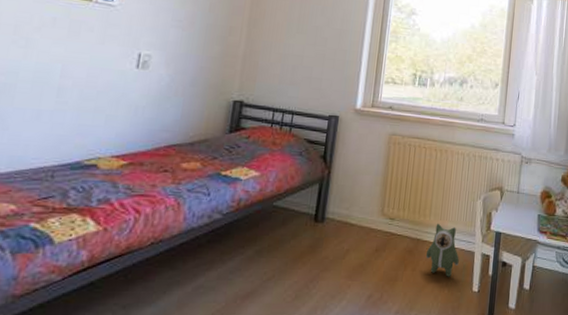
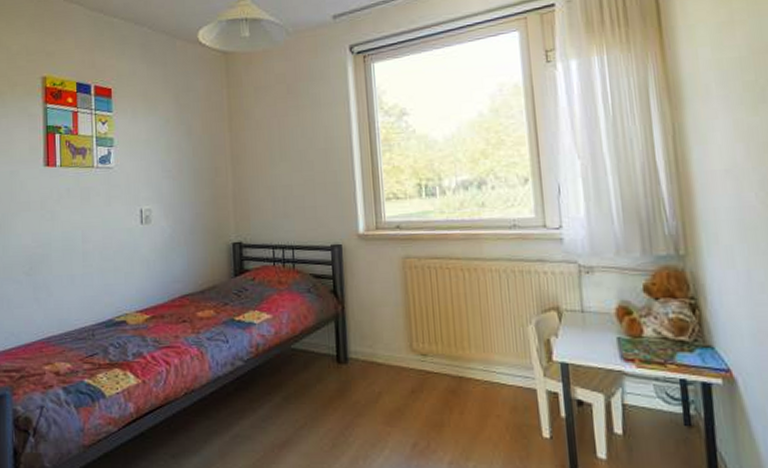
plush toy: present [425,223,459,277] -> none [473,356,518,421]

